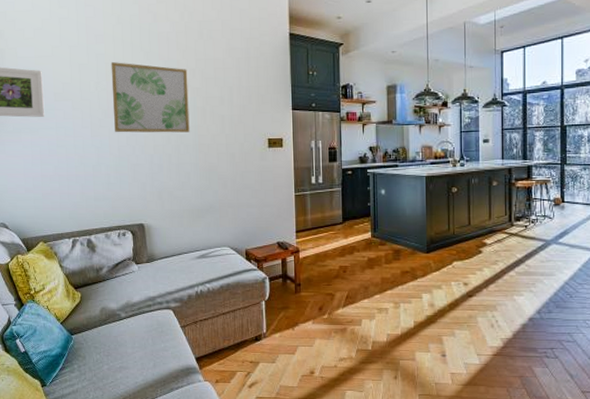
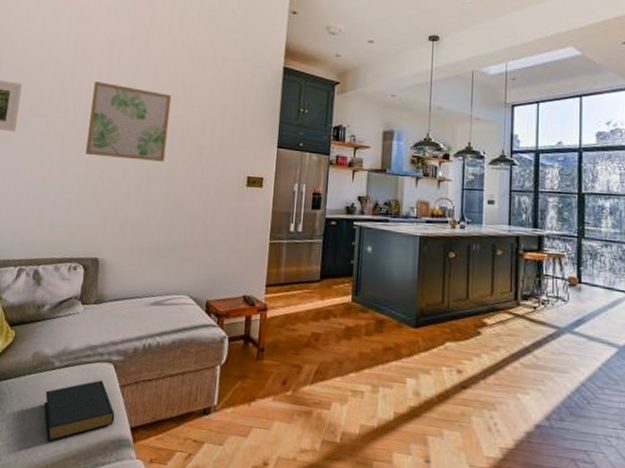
hardback book: none [117,324,181,377] -> present [43,380,115,442]

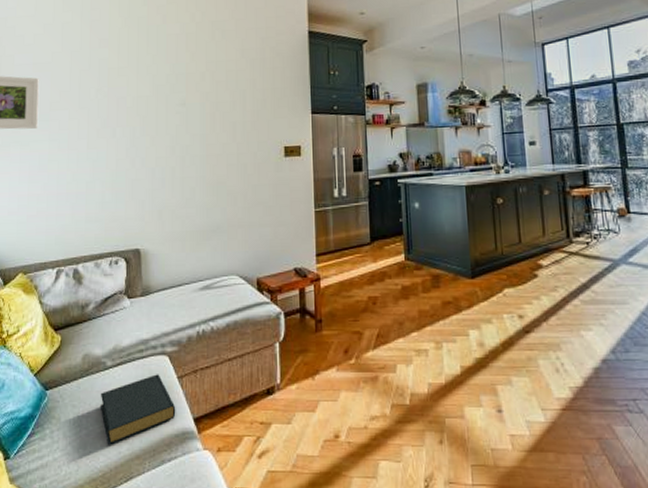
wall art: present [86,81,172,162] -> none [113,67,197,144]

